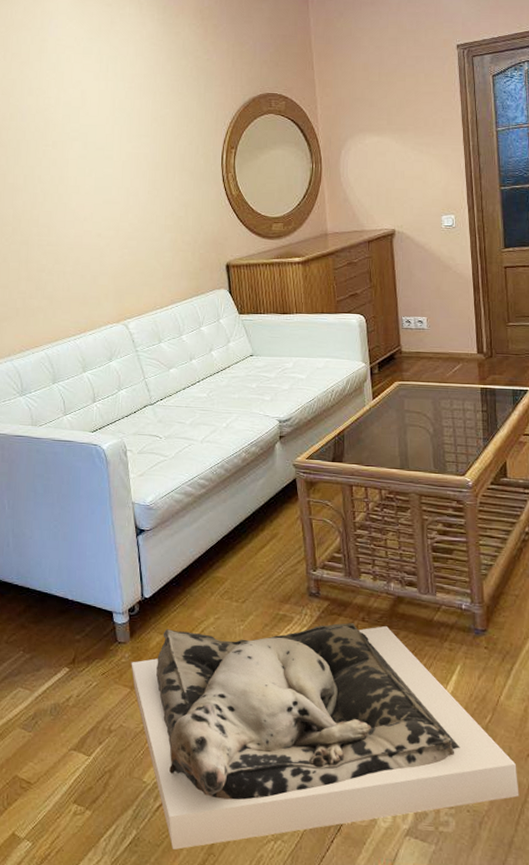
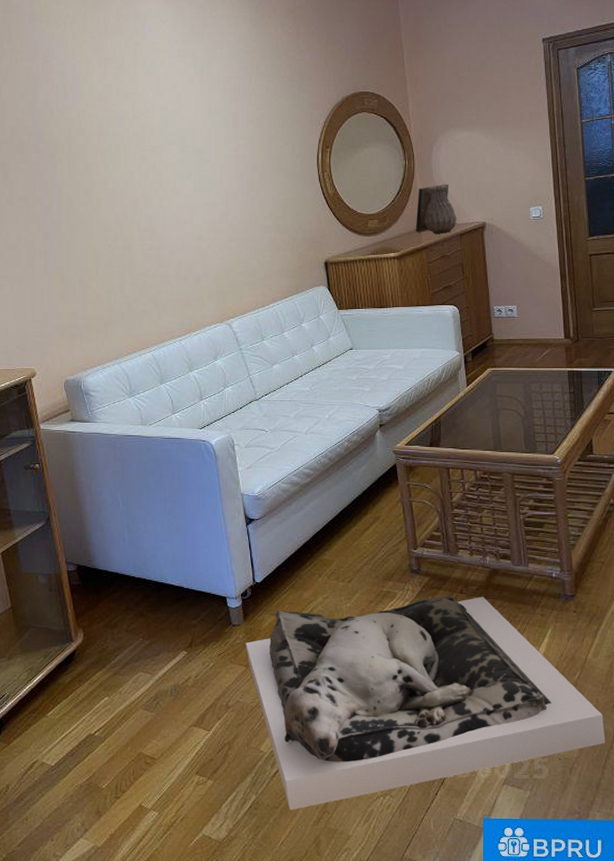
picture frame: none [321,189,358,238] -> present [415,184,449,232]
vase: none [331,190,365,240] -> present [425,185,457,234]

